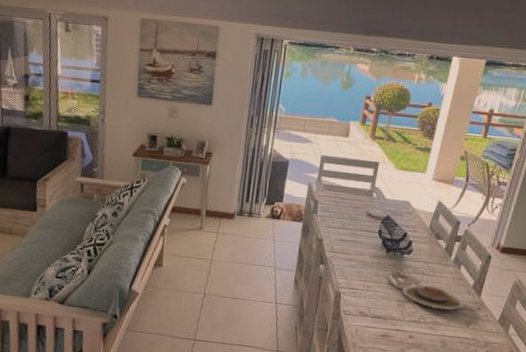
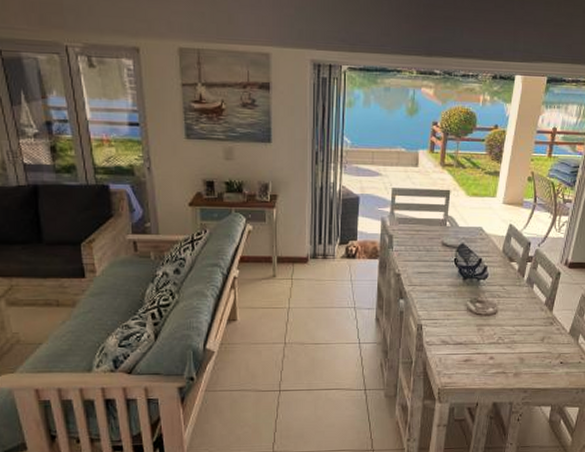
plate: present [402,285,464,310] -> none [480,308,537,329]

